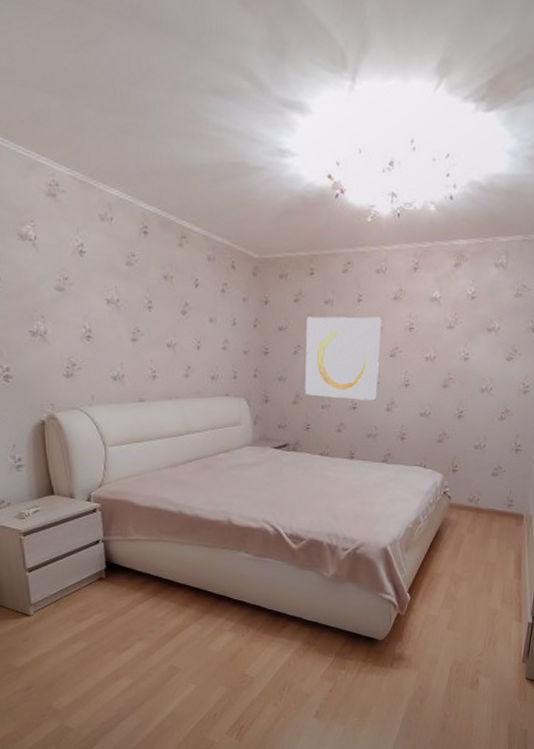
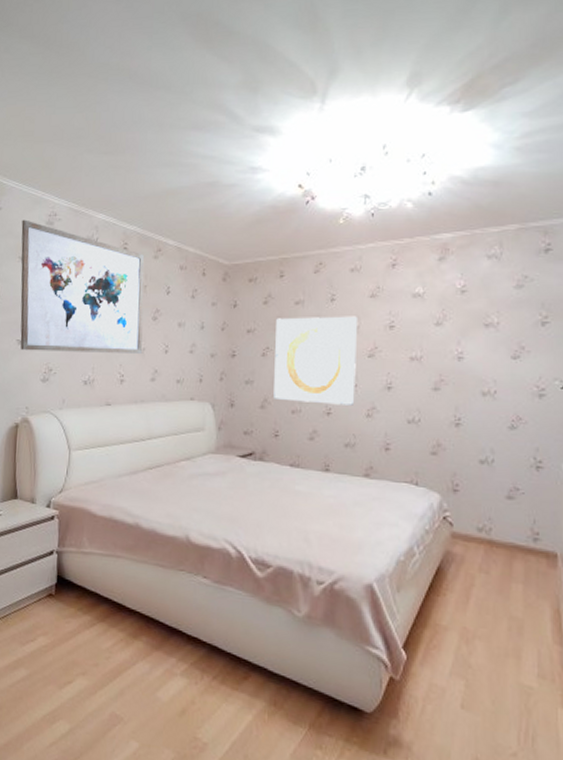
wall art: none [15,187,173,349] -> present [20,219,145,354]

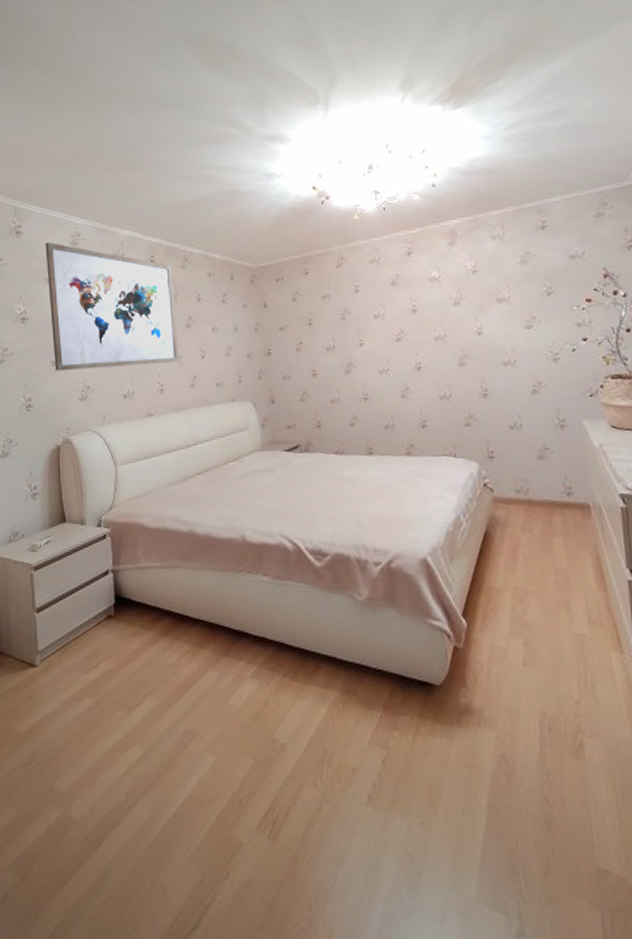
wall art: present [274,316,357,406] -> none [306,304,389,391]

